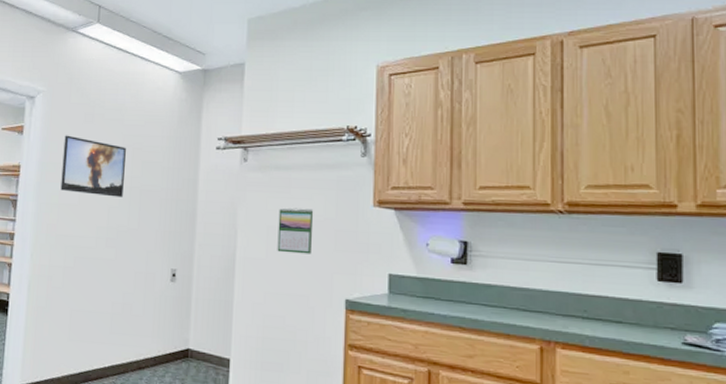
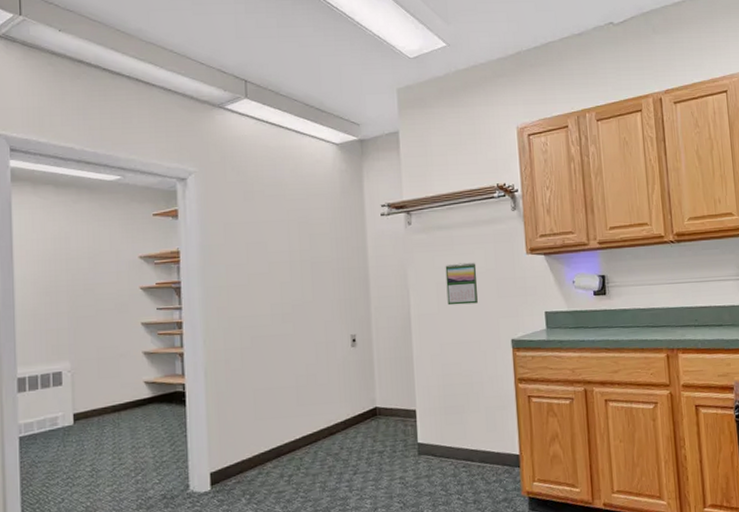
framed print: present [60,135,126,198] -> none [224,215,294,273]

